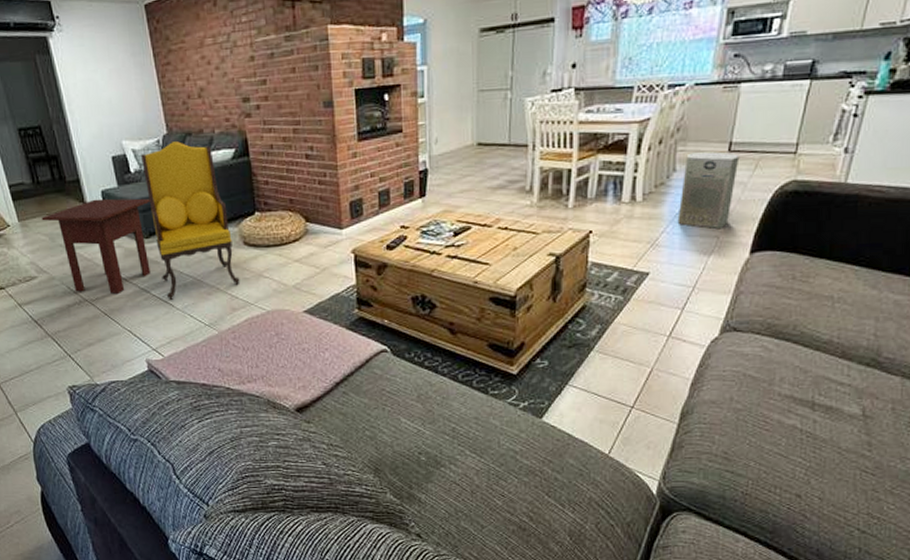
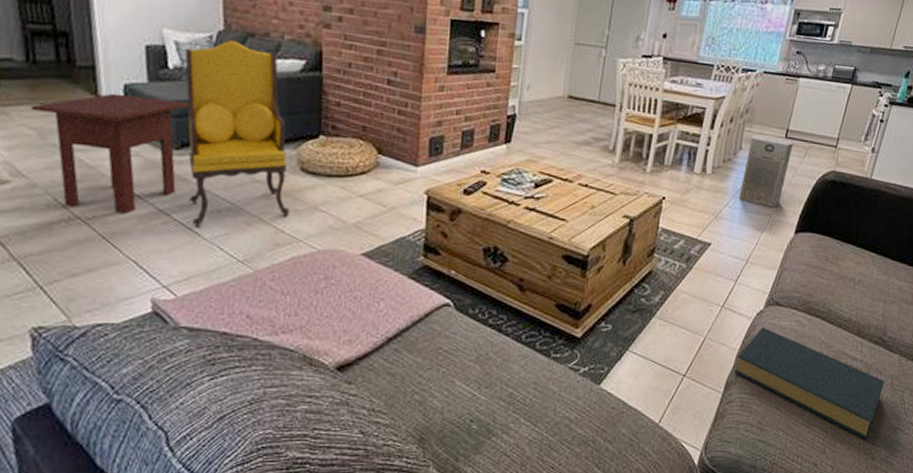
hardback book: none [690,354,882,470] -> present [734,327,884,440]

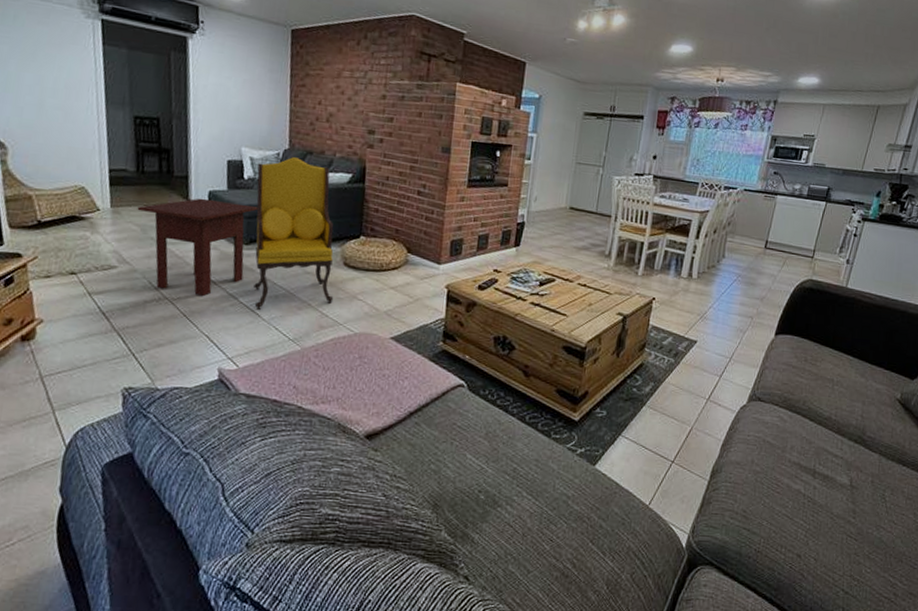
hardback book: present [734,327,884,440] -> none [719,420,865,535]
air purifier: present [739,134,794,209] -> none [722,244,773,312]

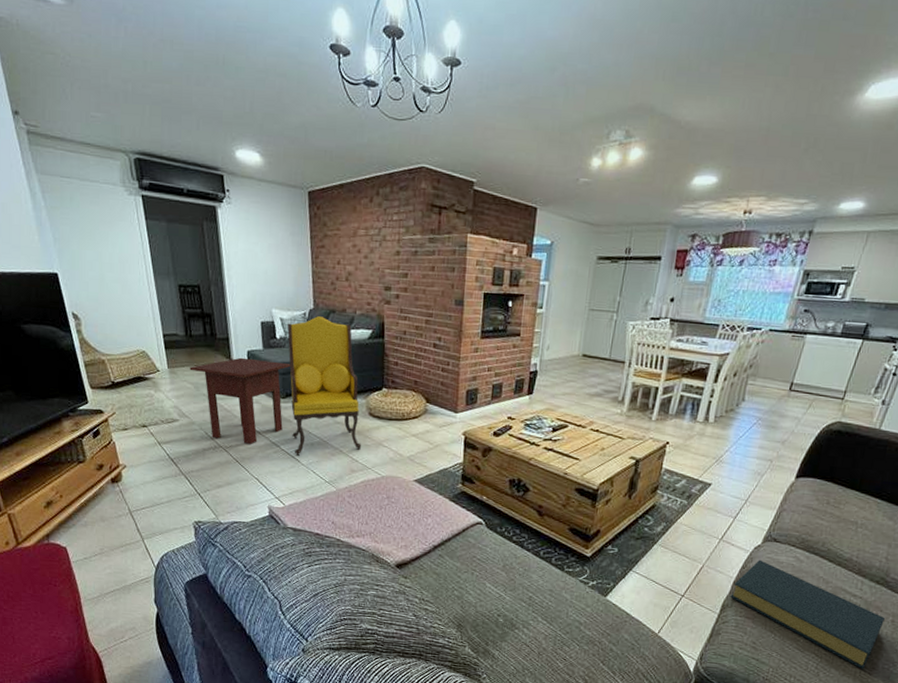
hardback book: none [719,420,865,535] -> present [730,559,885,669]

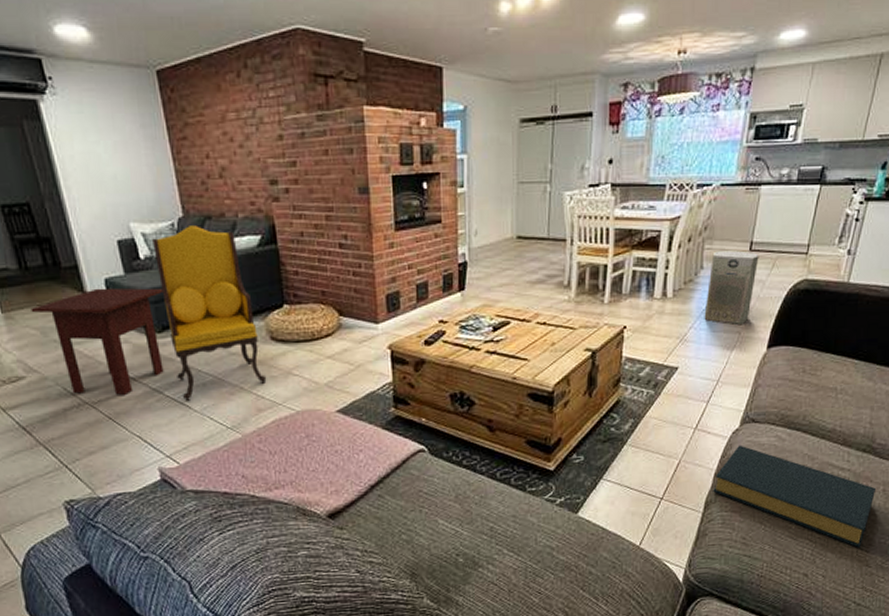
air purifier: none [740,387,798,455] -> present [704,250,759,325]

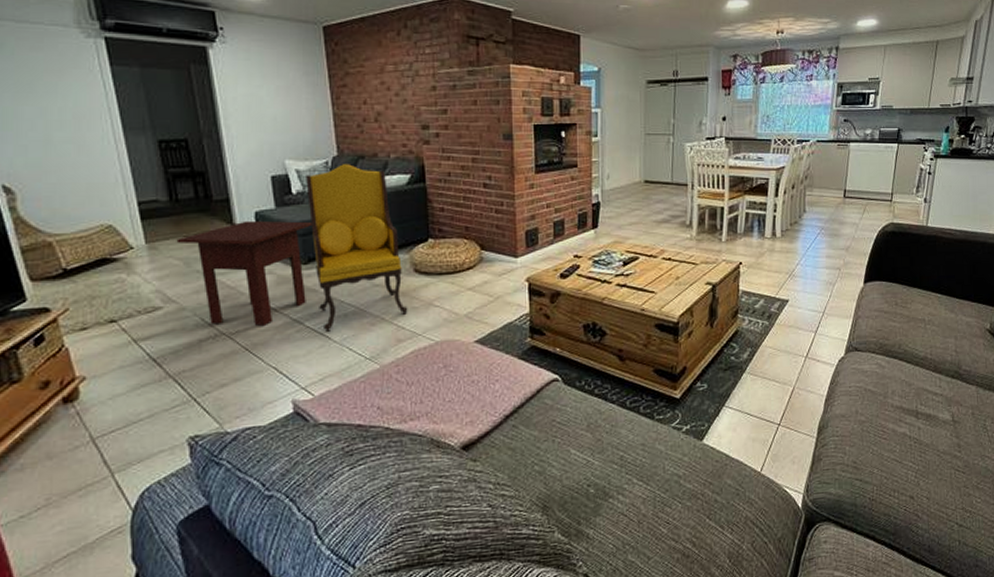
air purifier: present [704,250,759,325] -> none [808,197,852,263]
hardback book: present [713,445,875,548] -> none [825,372,966,469]

